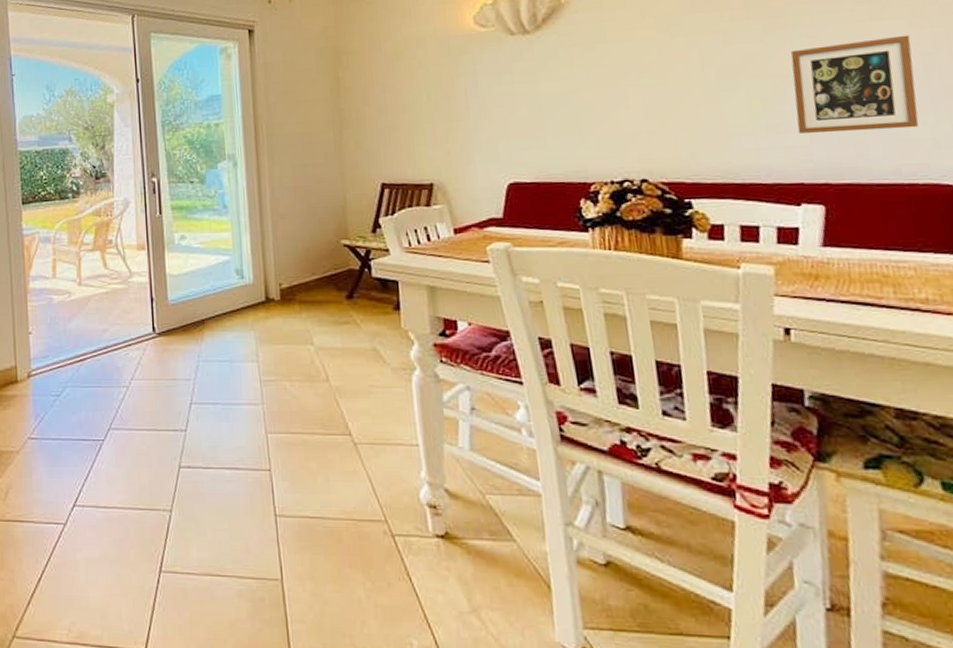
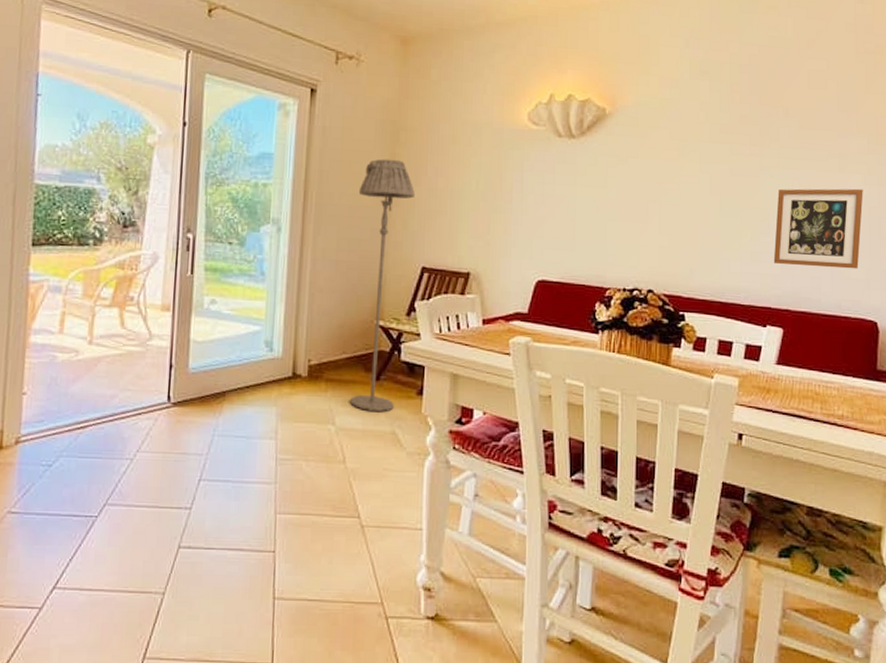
floor lamp: none [307,83,371,329] -> present [350,158,415,411]

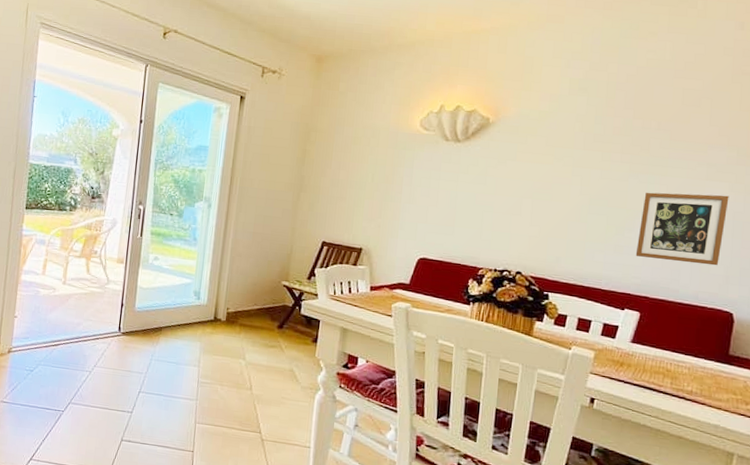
floor lamp: present [350,158,415,411] -> none [258,153,320,353]

